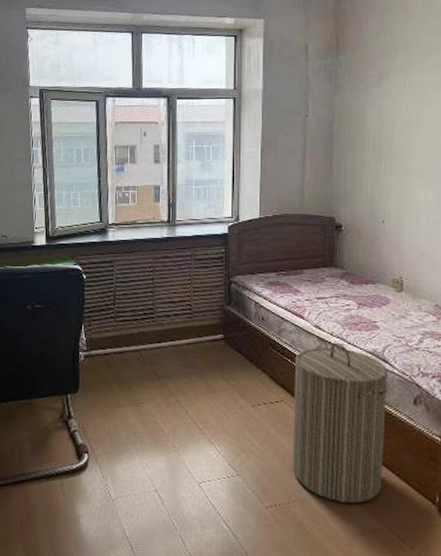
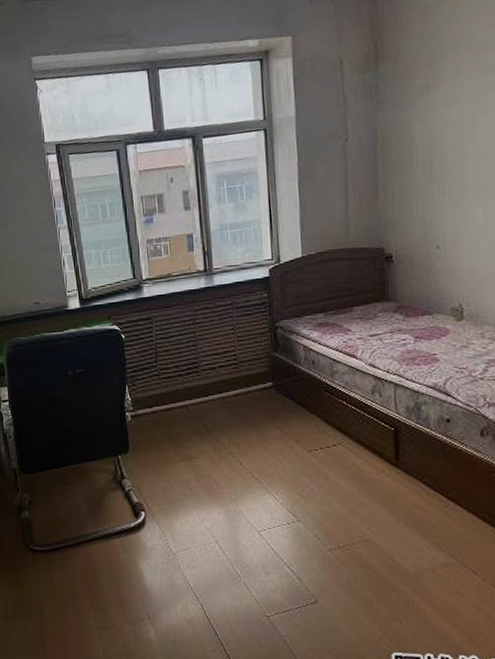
laundry hamper: present [292,342,389,504] -> none [349,379,452,540]

